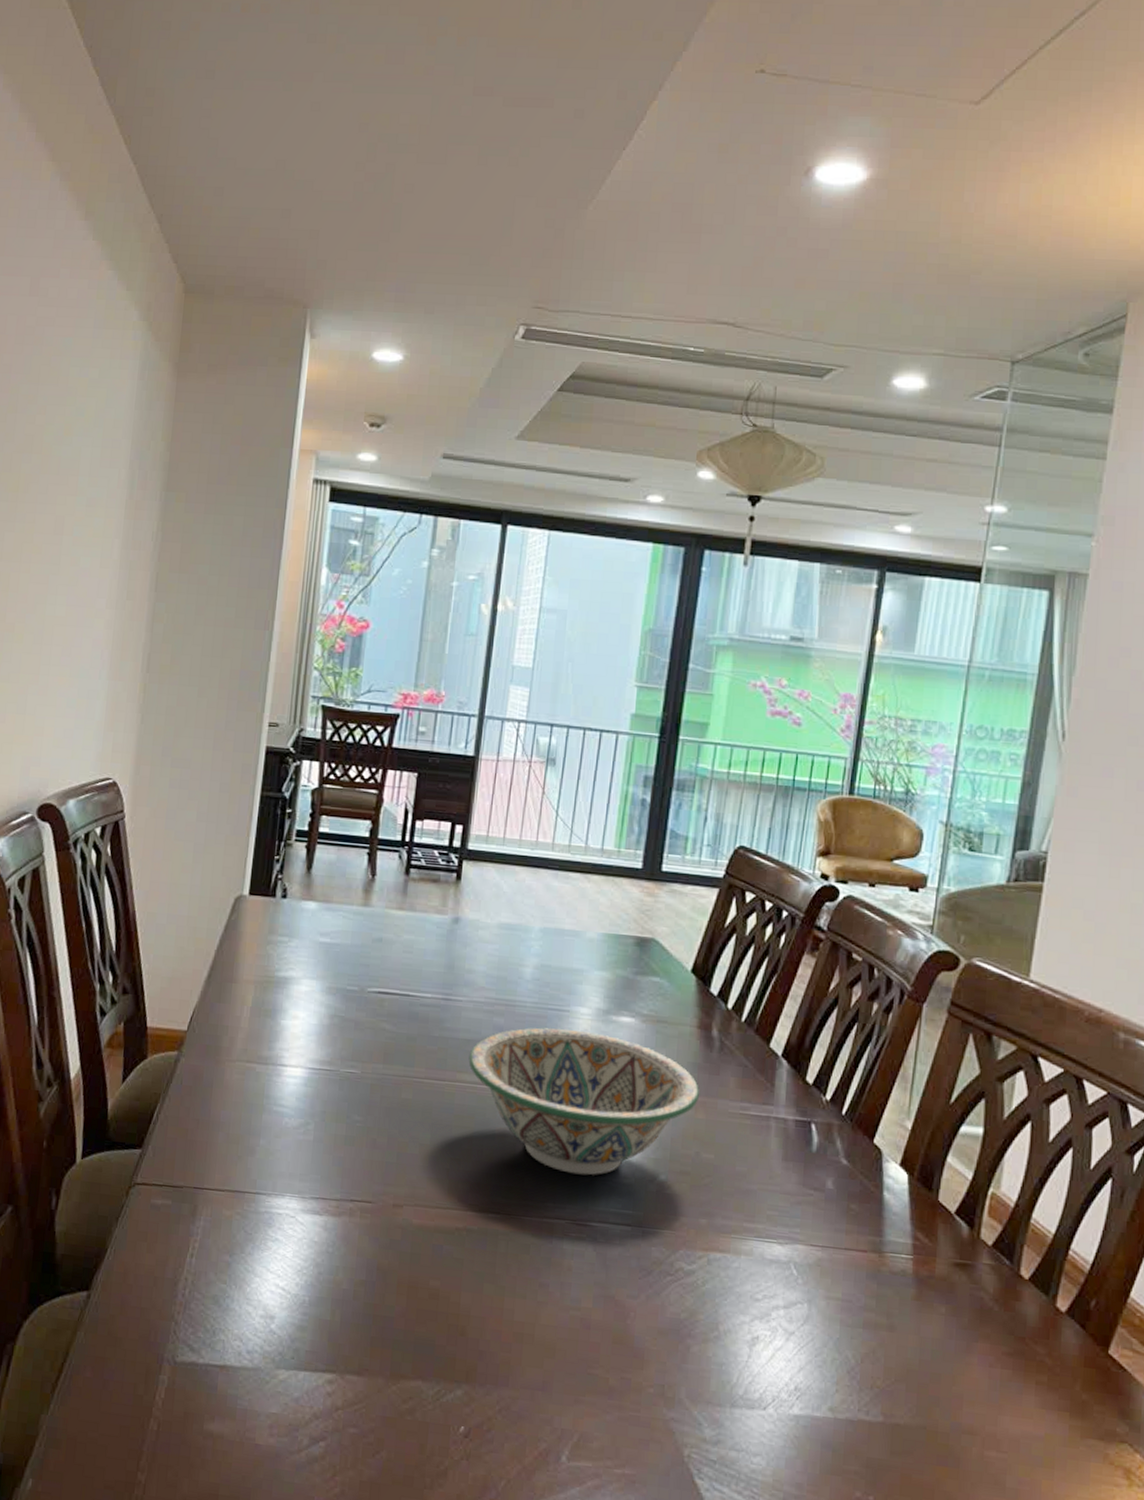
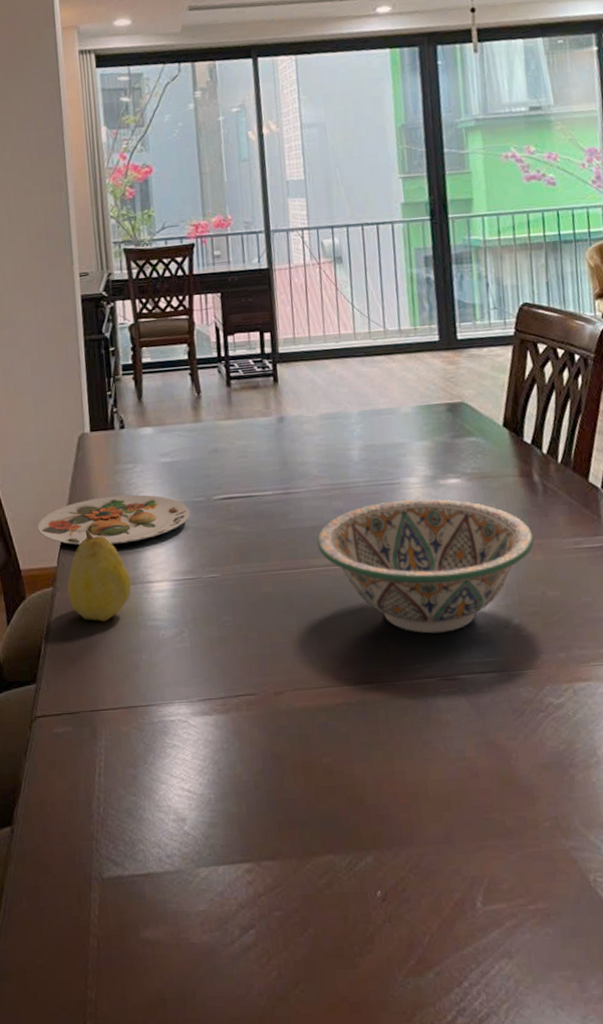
plate: none [173,966,340,1020] -> present [37,494,190,545]
fruit: none [193,997,264,1098] -> present [67,529,132,622]

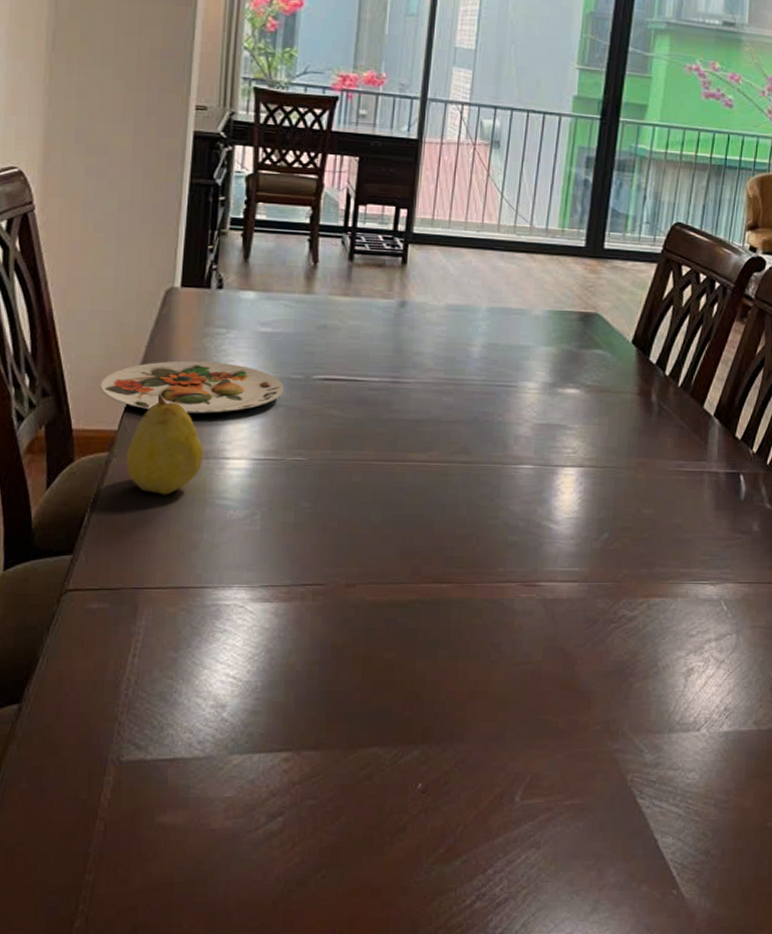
decorative bowl: present [316,498,535,634] -> none [418,403,641,540]

